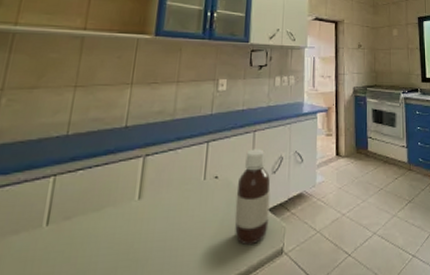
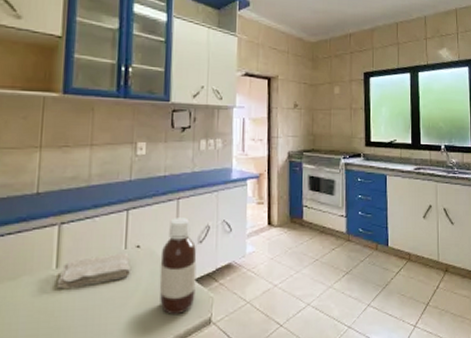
washcloth: none [138,183,209,221] -> present [56,252,132,290]

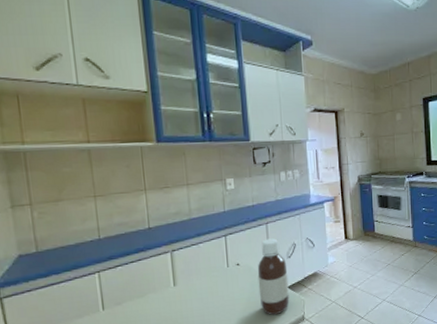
washcloth: present [56,252,132,290] -> none [176,270,235,302]

